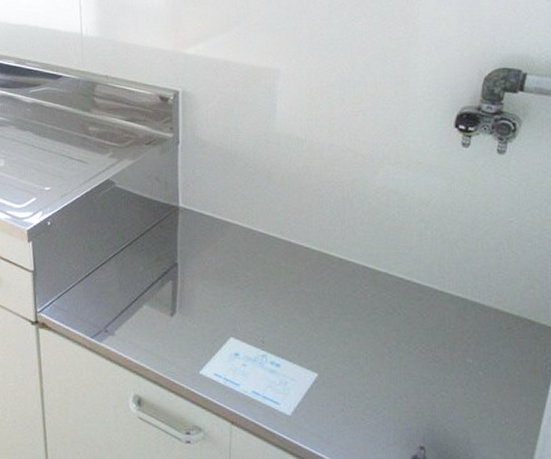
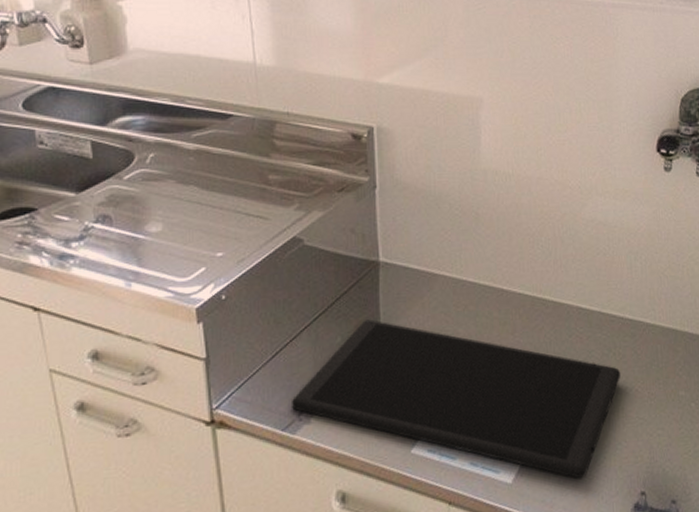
cutting board: none [100,255,405,424] -> present [292,319,621,479]

